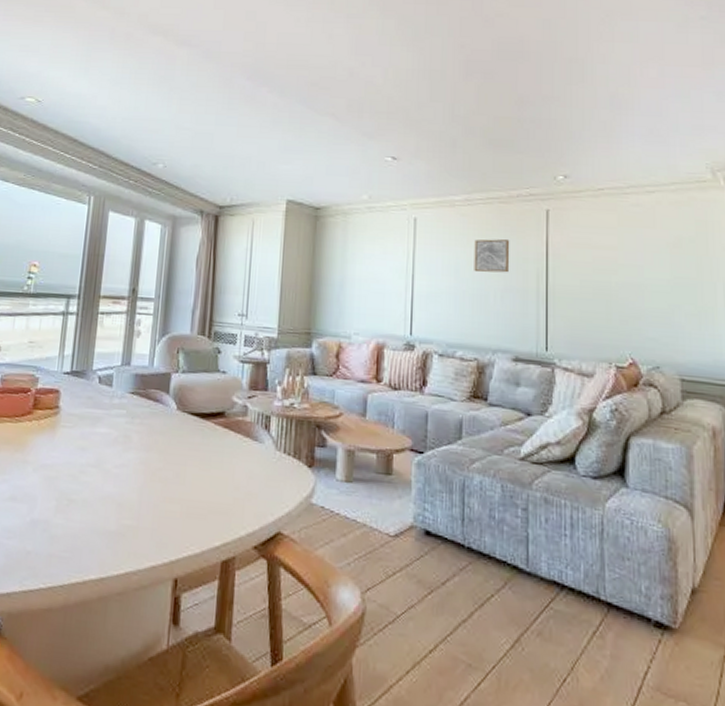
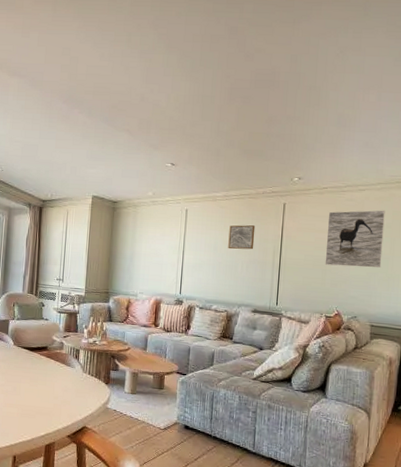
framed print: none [608,218,687,298] -> present [325,210,385,268]

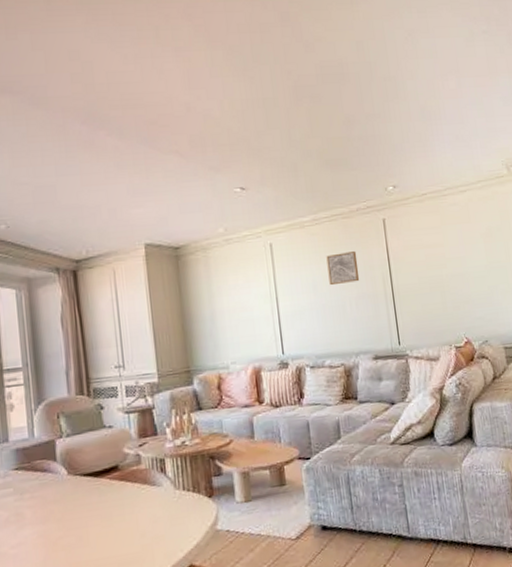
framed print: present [325,210,385,268] -> none [433,211,501,285]

